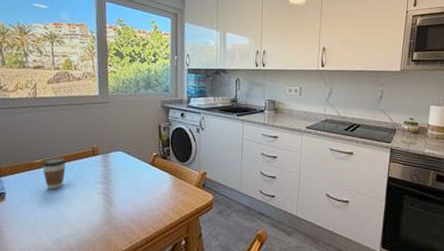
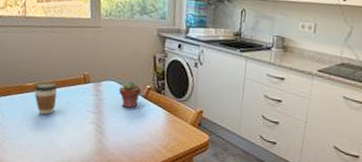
potted succulent: none [126,149,148,175] -> present [118,80,142,108]

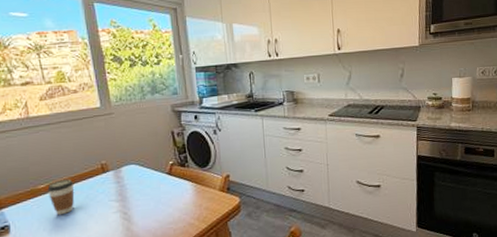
potted succulent: present [118,80,142,108] -> none [140,160,165,188]

